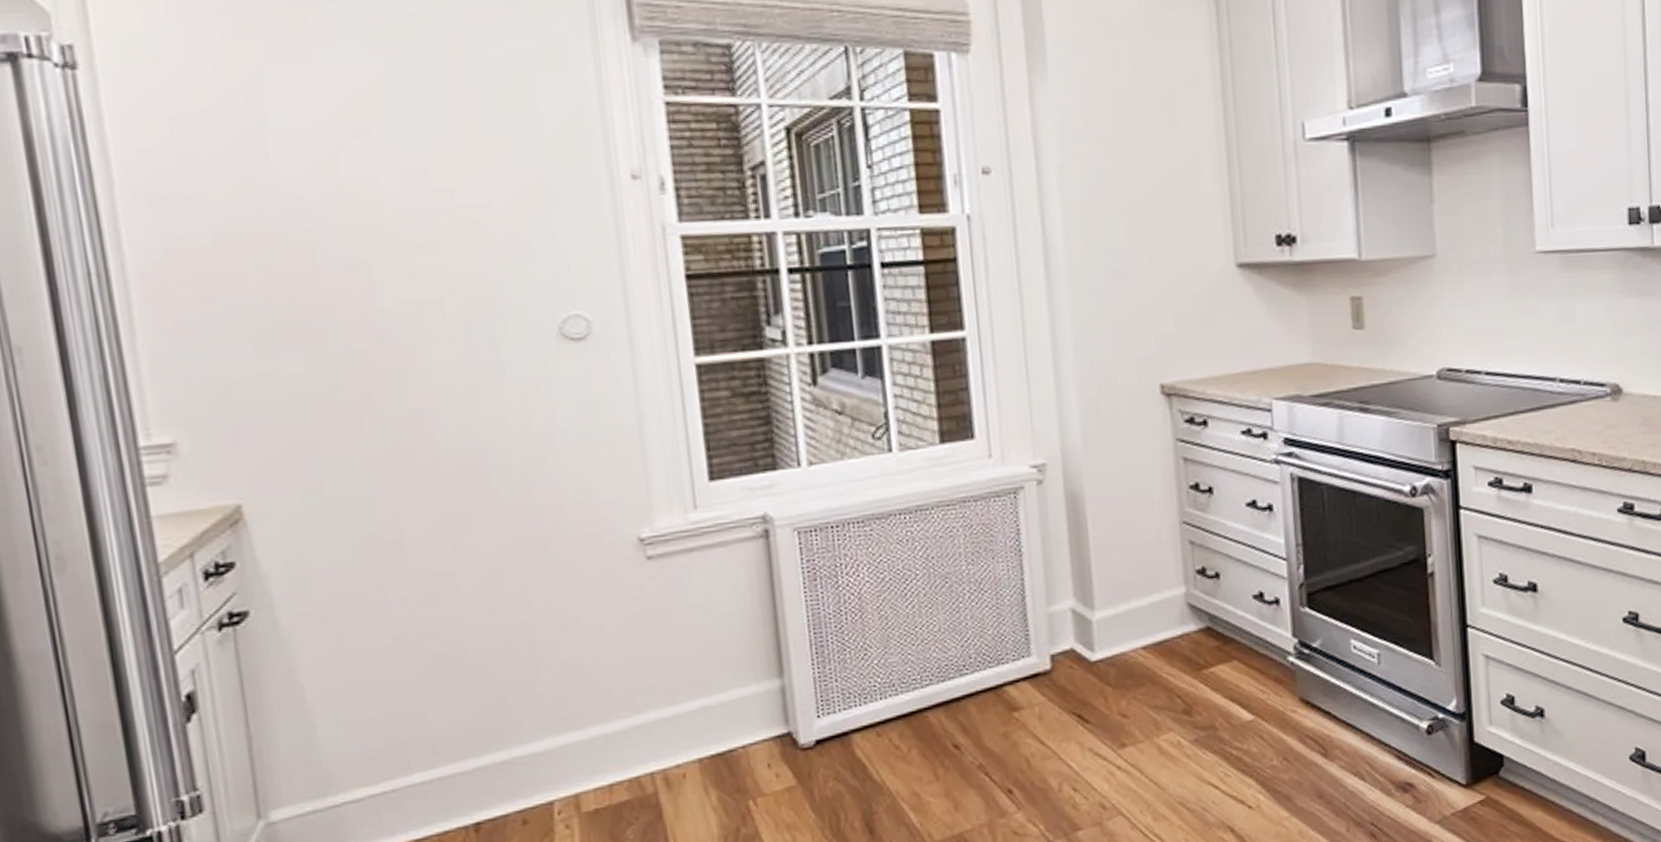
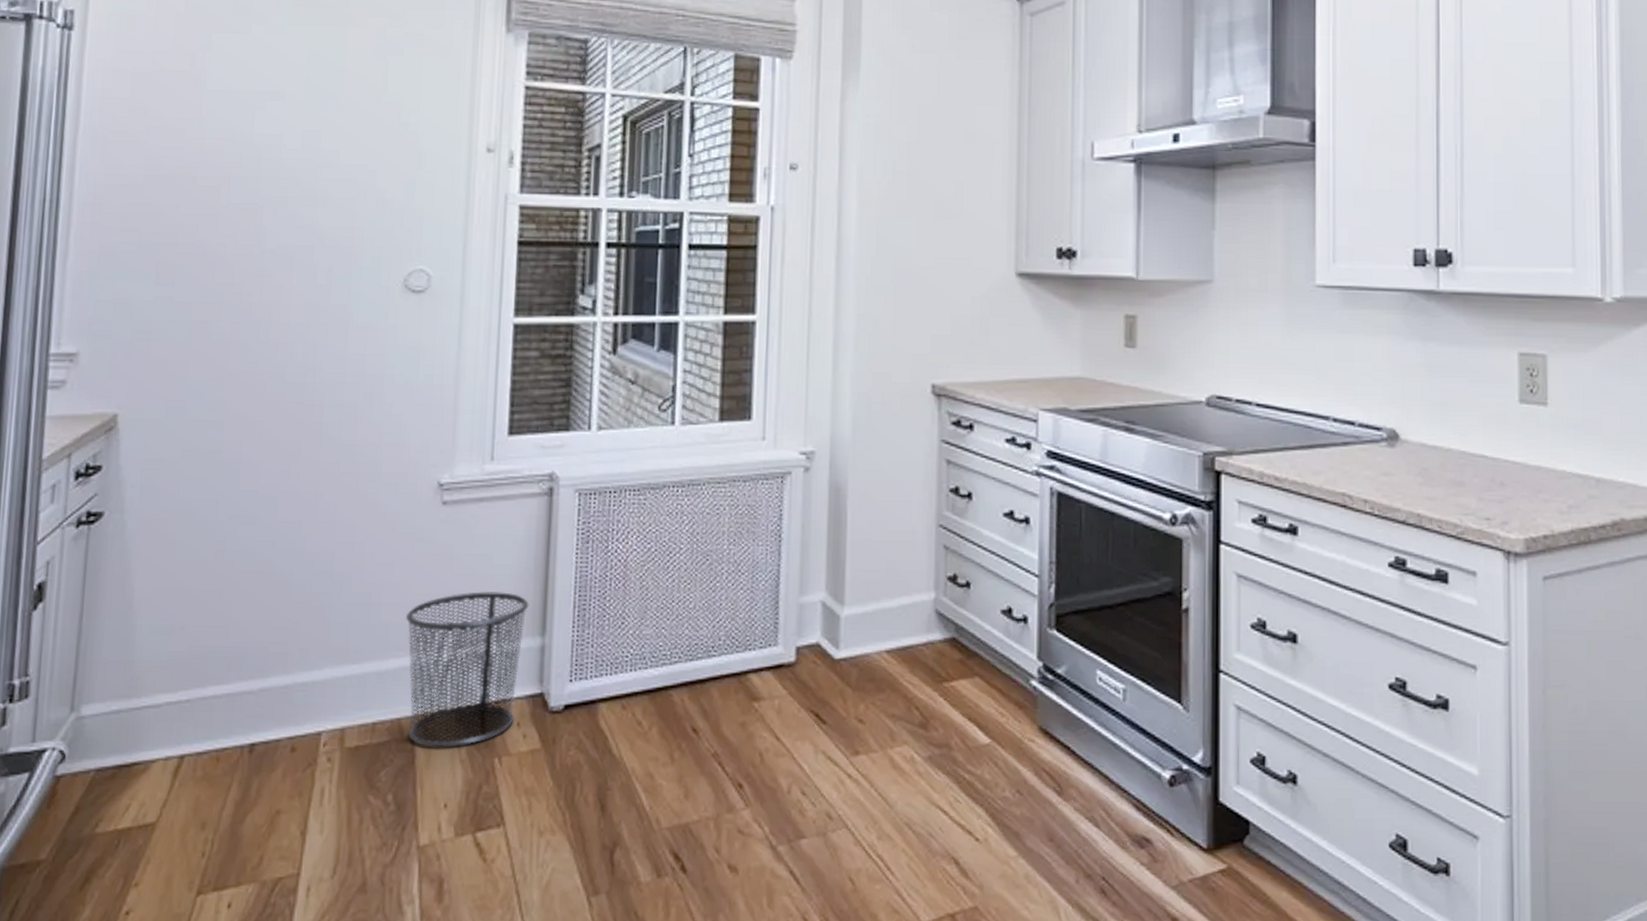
waste bin: none [626,639,764,800] -> present [405,592,529,748]

